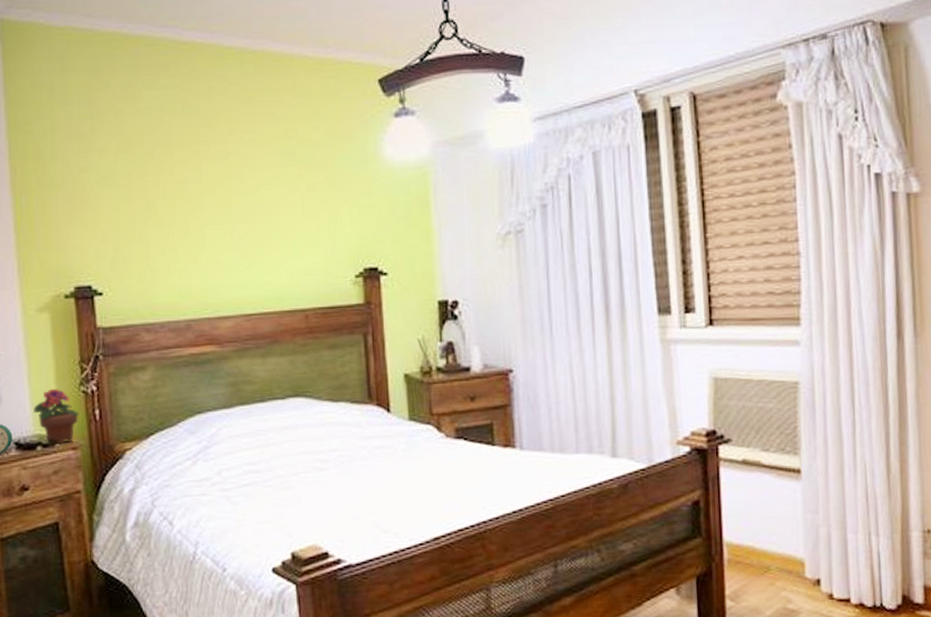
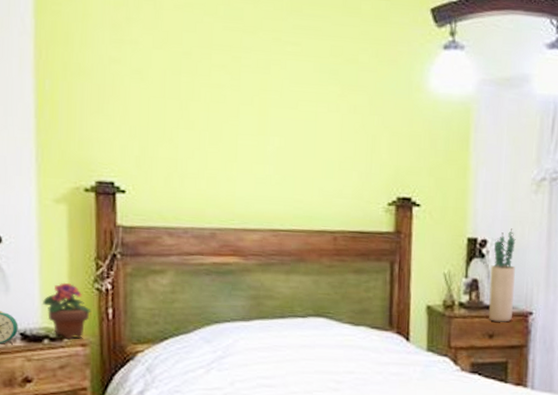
vase: none [465,286,492,384] -> present [488,228,516,323]

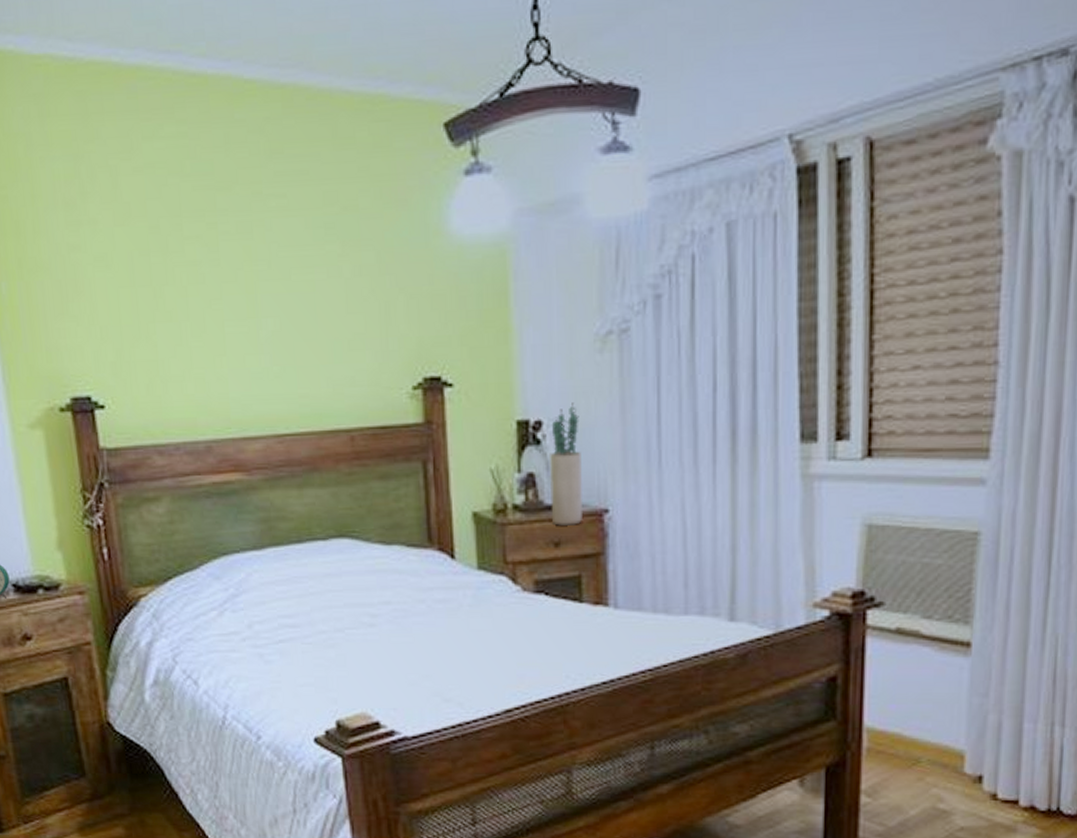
potted flower: present [43,282,92,341] -> none [31,521,85,589]

